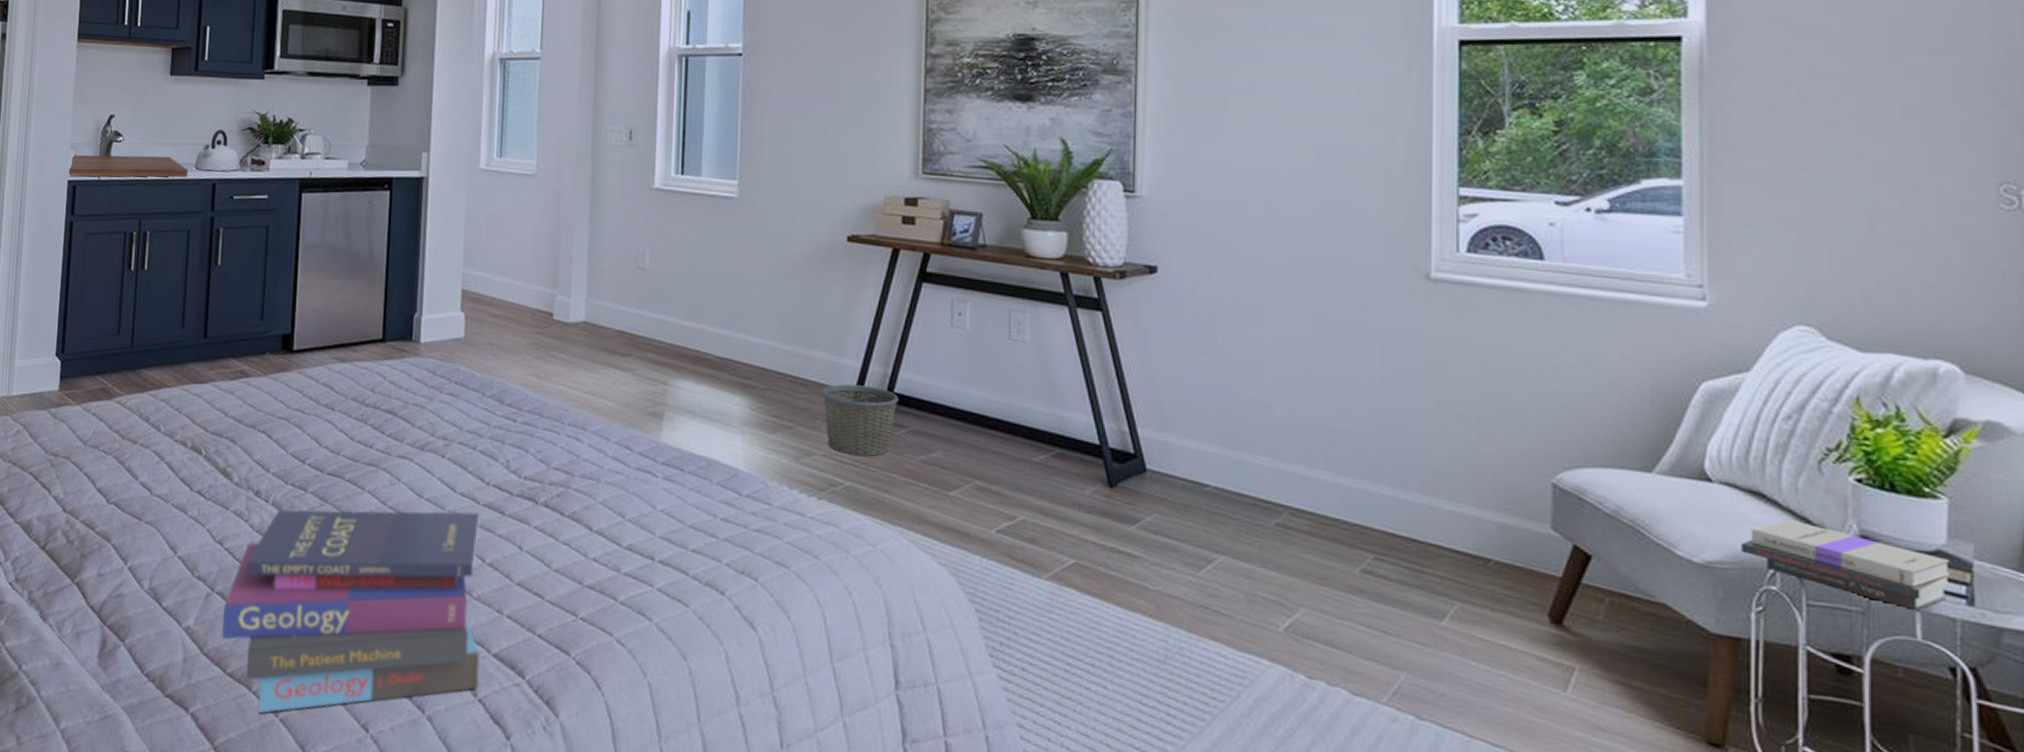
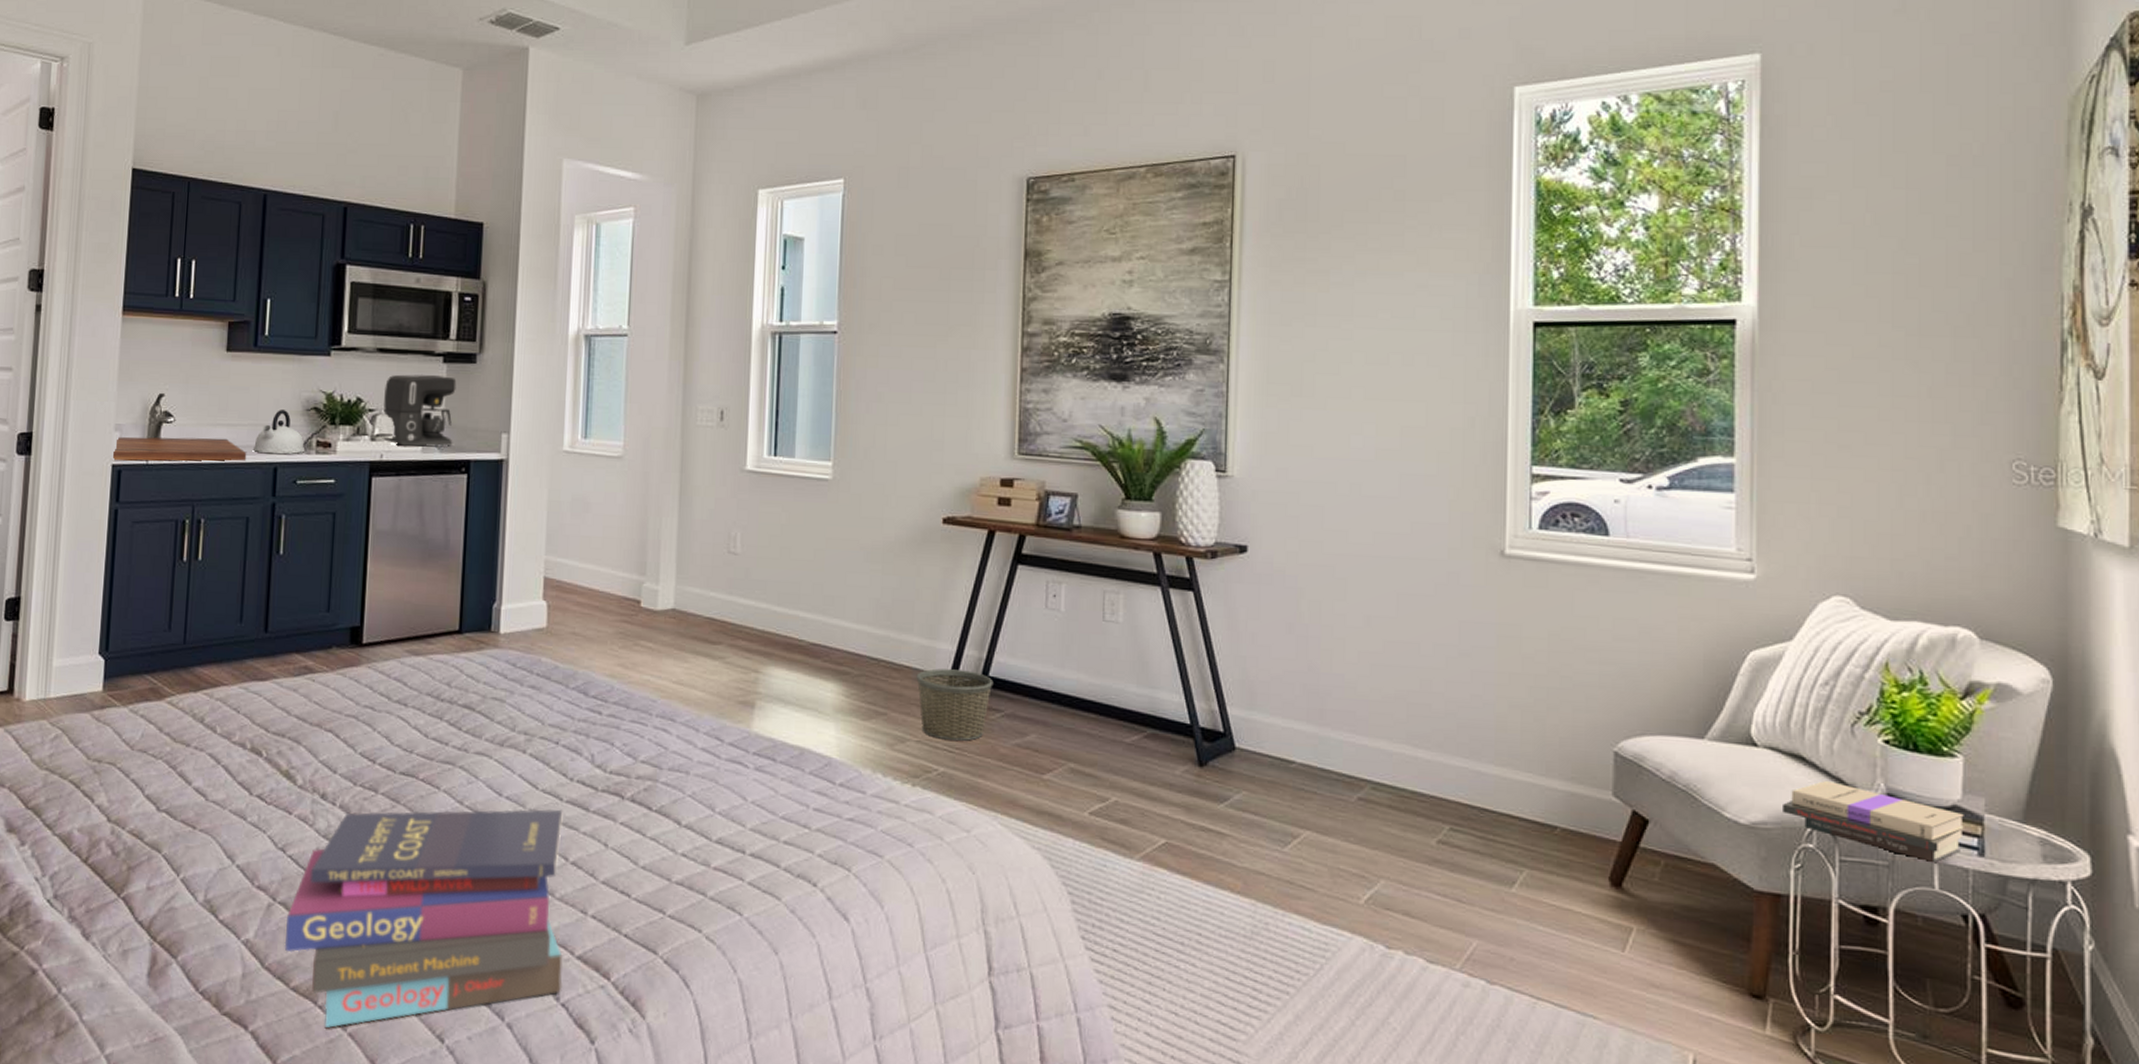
coffee maker: none [310,96,380,165] -> present [381,374,457,447]

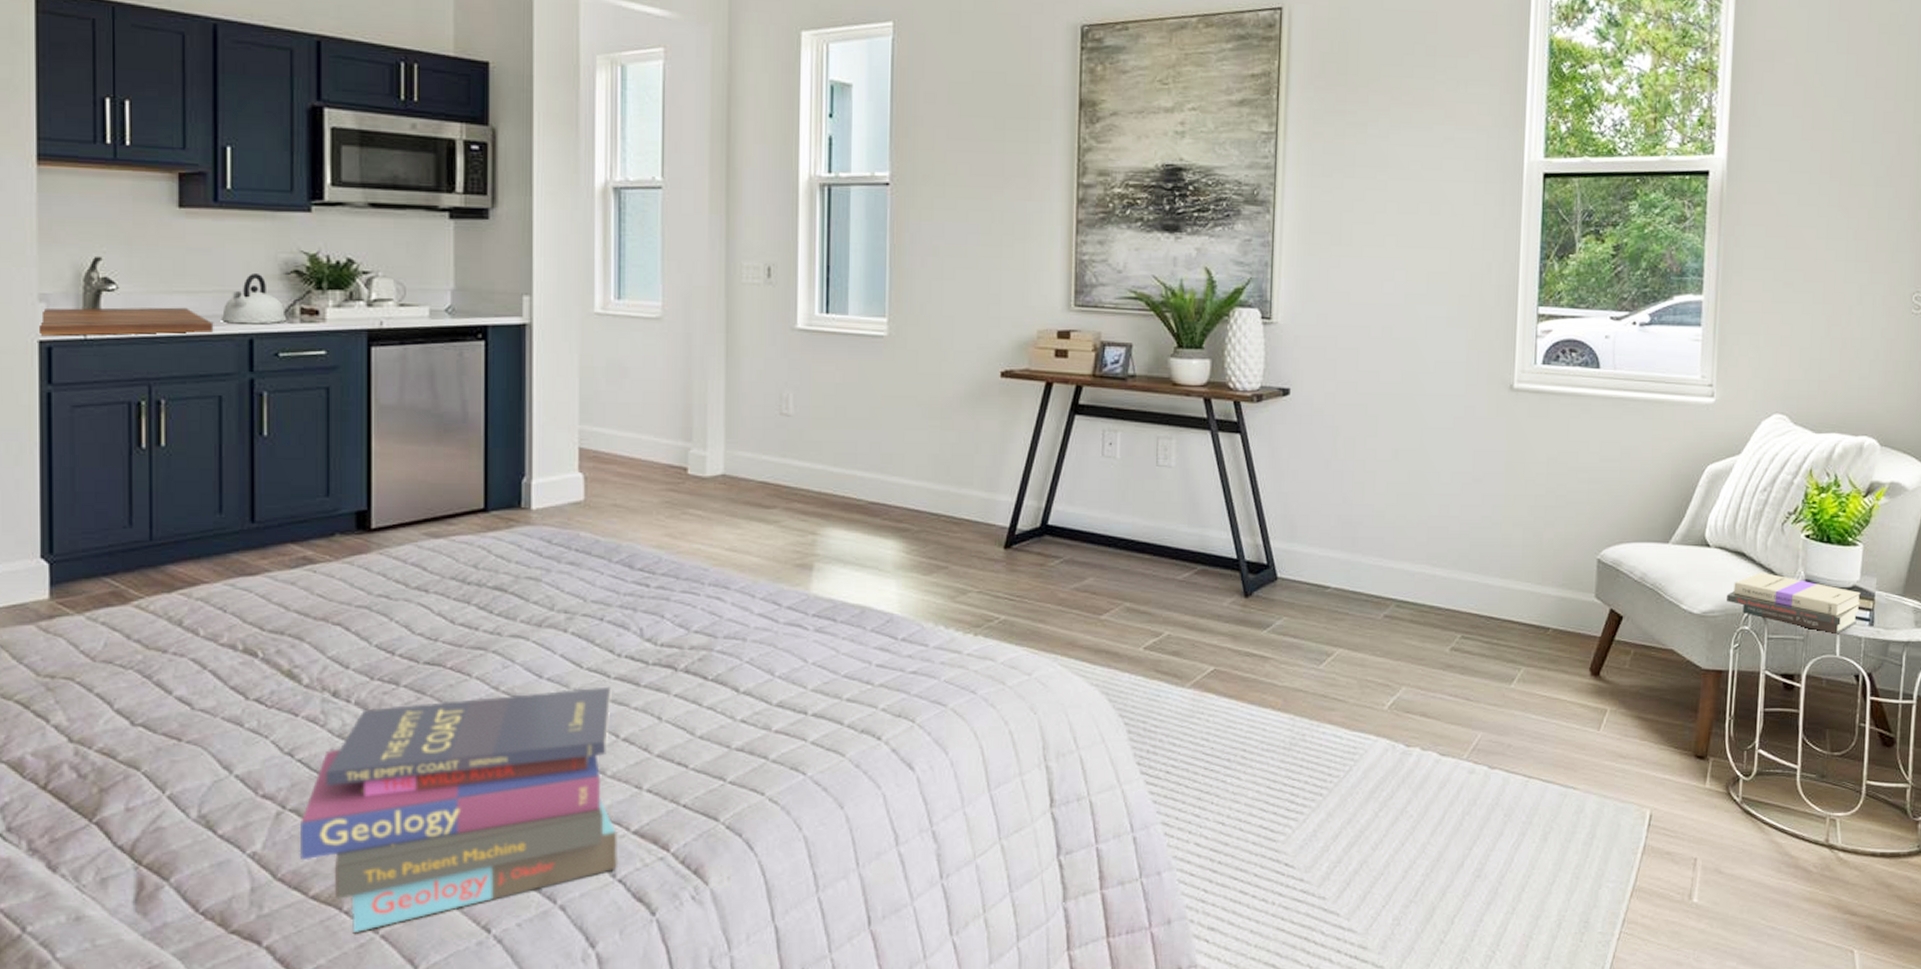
coffee maker: present [381,374,457,447] -> none [379,232,467,312]
basket: present [916,668,994,741] -> none [977,520,1052,590]

